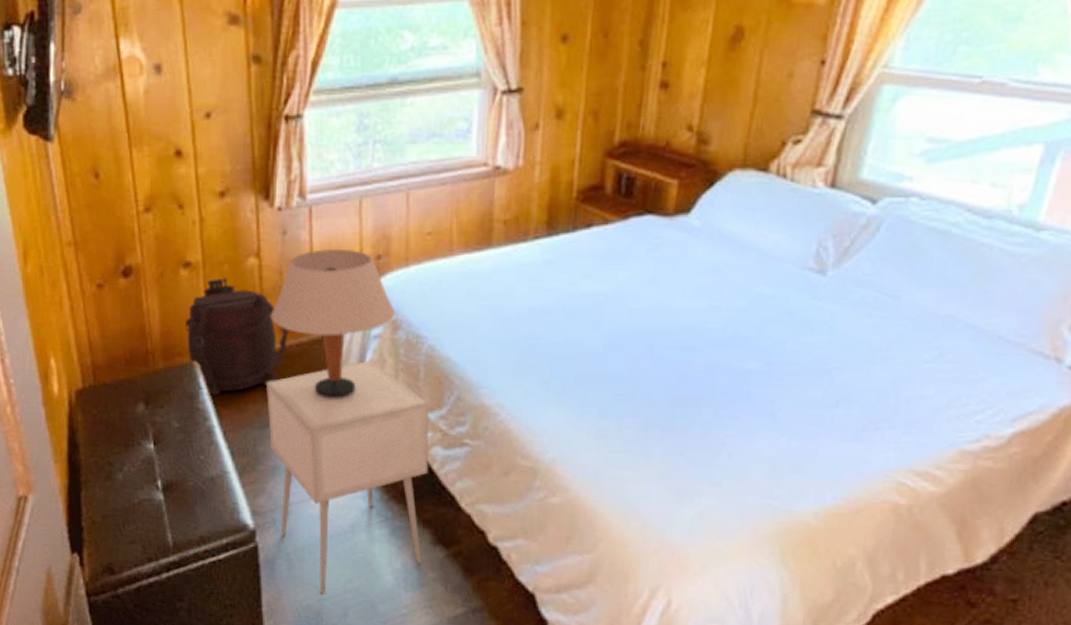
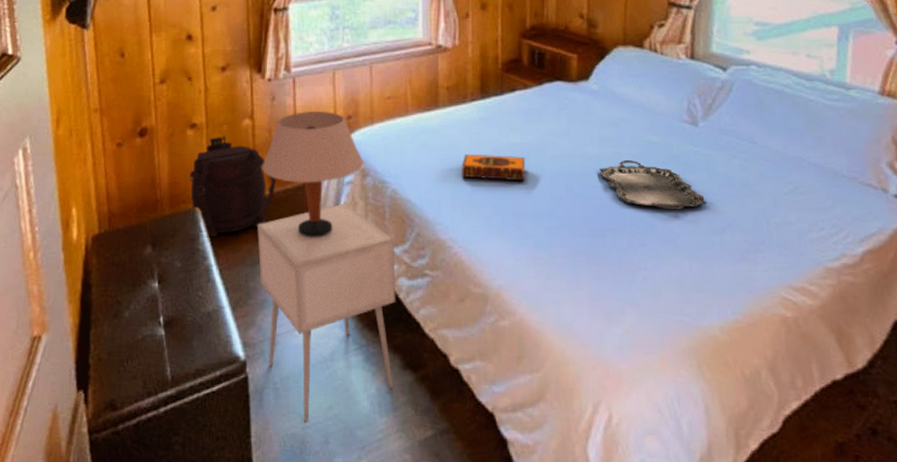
hardback book: none [516,304,597,340] -> present [461,154,526,182]
serving tray: none [690,315,823,378] -> present [600,159,708,210]

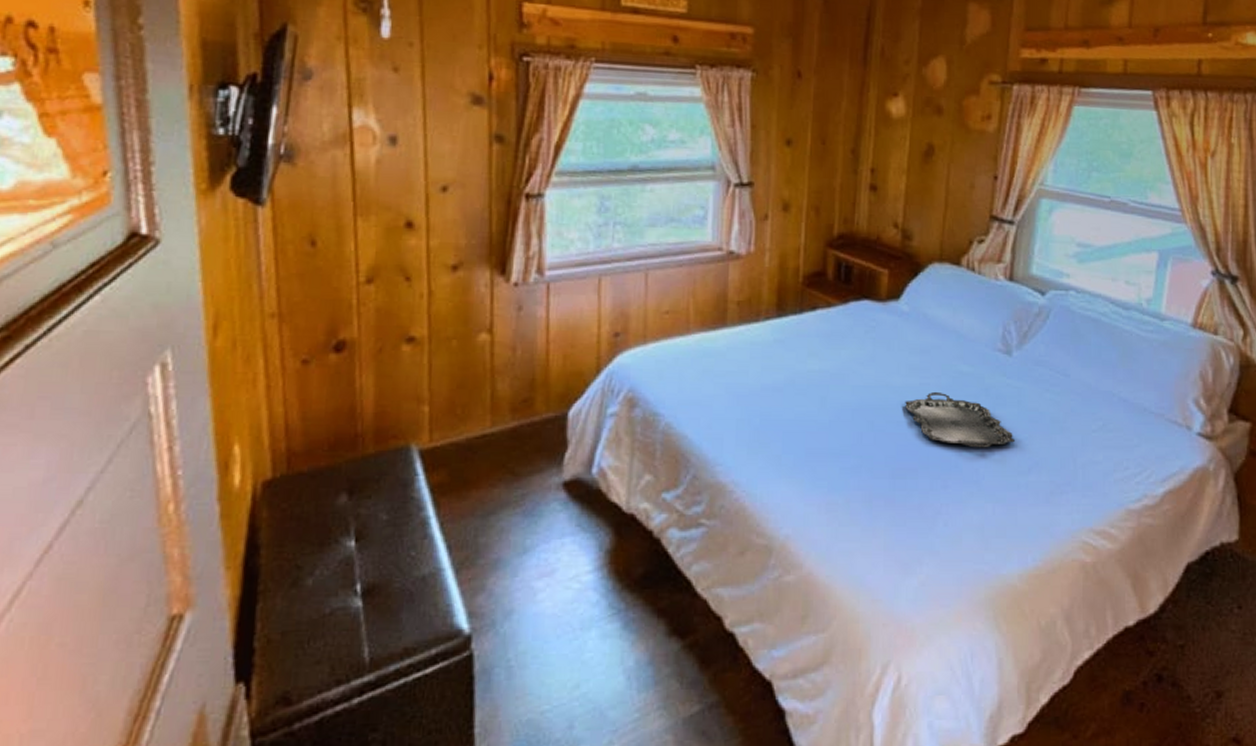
backpack: present [190,136,276,238] -> none [403,353,520,483]
nightstand: present [257,203,396,423] -> none [492,439,665,706]
table lamp: present [262,112,364,238] -> none [501,326,633,482]
hardback book: present [461,154,526,182] -> none [749,382,824,415]

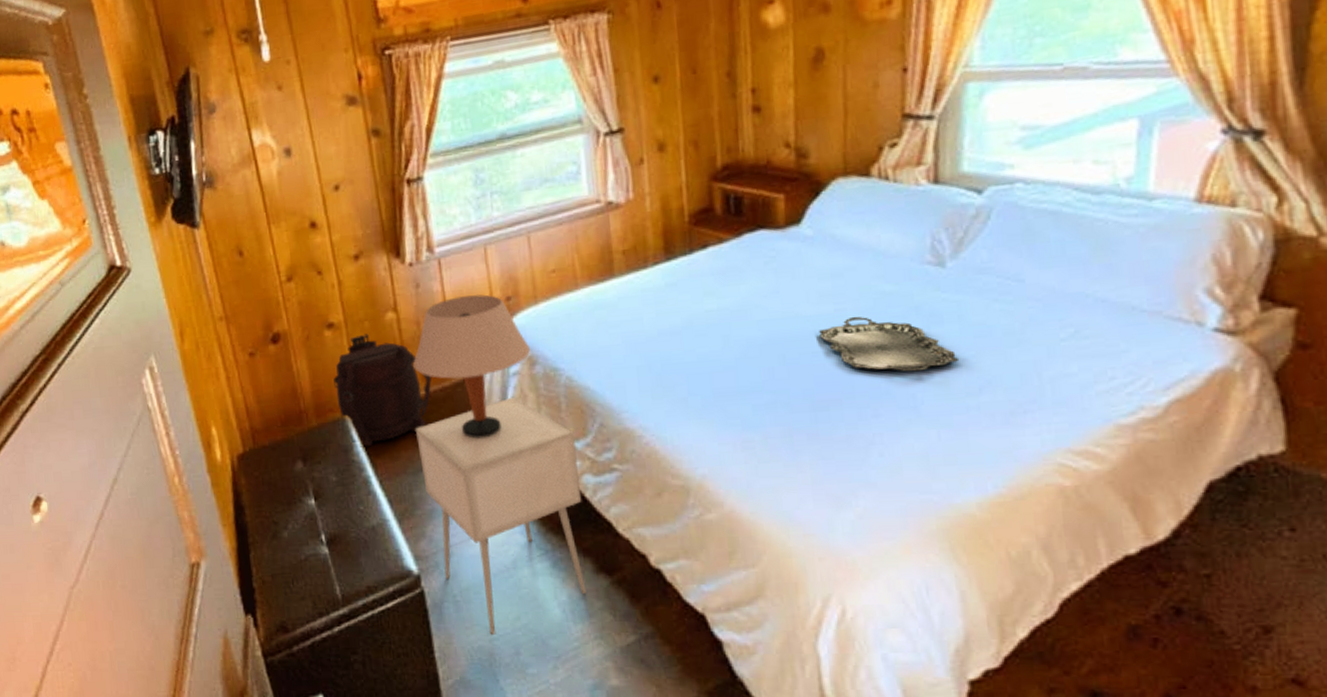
backpack: none [403,353,520,483] -> present [333,333,432,447]
nightstand: none [492,439,665,706] -> present [416,397,587,635]
table lamp: none [501,326,633,482] -> present [413,294,531,438]

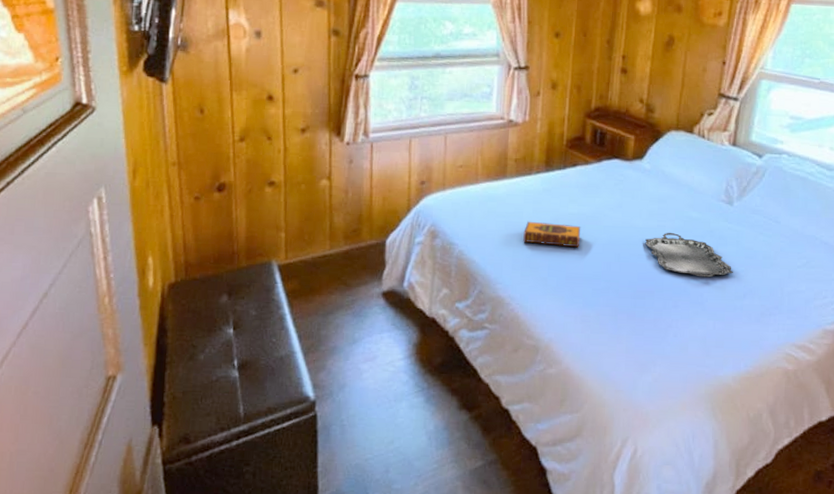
backpack: present [333,333,432,447] -> none [267,194,351,289]
table lamp: present [413,294,531,438] -> none [337,175,435,292]
nightstand: present [416,397,587,635] -> none [330,261,458,455]
hardback book: none [647,325,727,356] -> present [523,221,581,248]

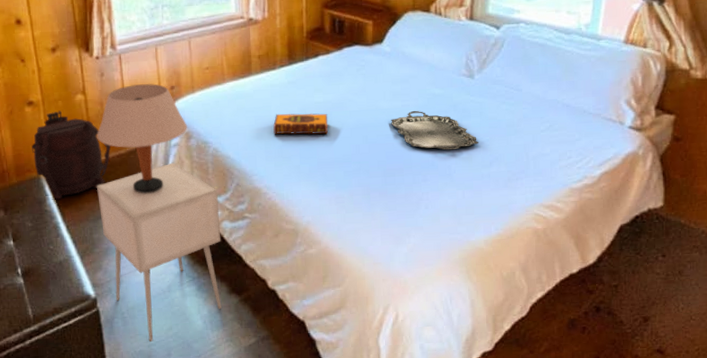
backpack: none [267,194,351,289] -> present [32,111,111,200]
nightstand: none [330,261,458,455] -> present [97,162,222,342]
table lamp: none [337,175,435,292] -> present [97,84,188,194]

